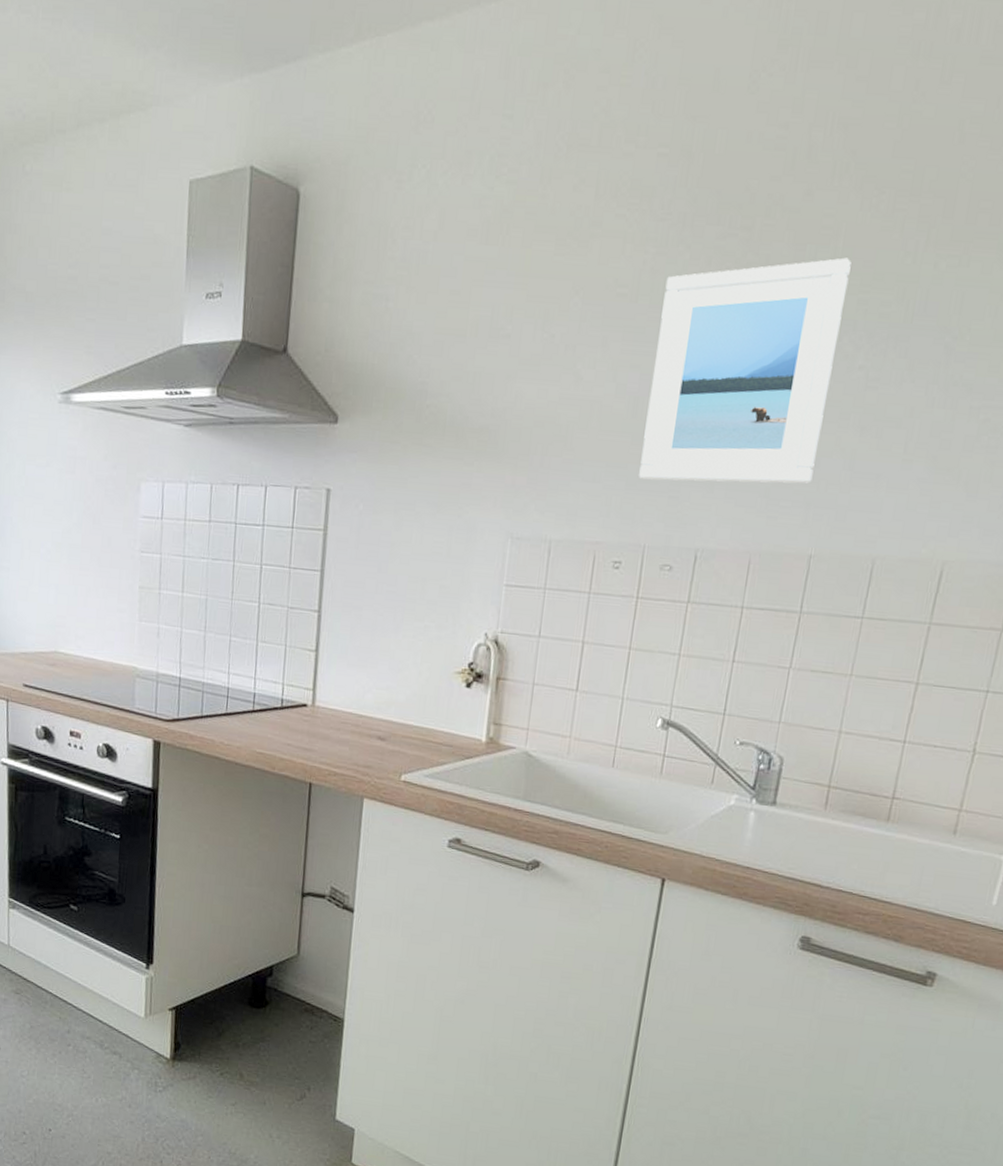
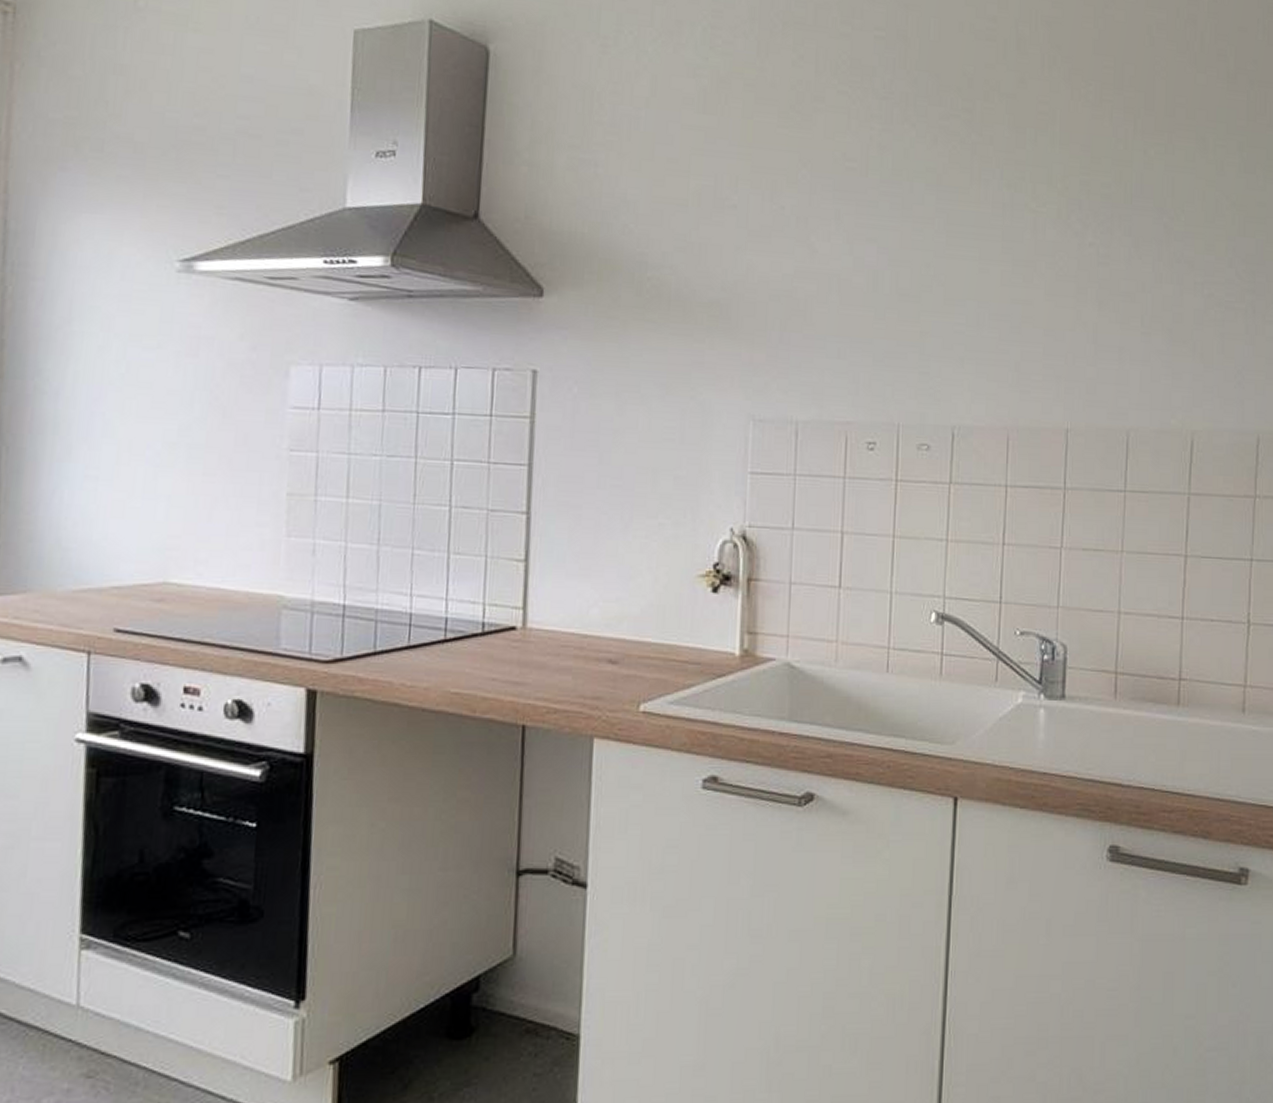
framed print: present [639,257,852,484] -> none [886,141,1069,357]

